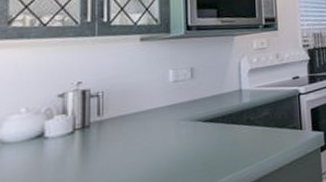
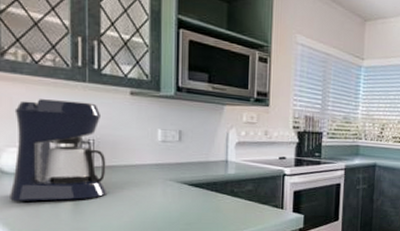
coffee maker: none [10,55,118,173] -> present [10,99,108,202]

